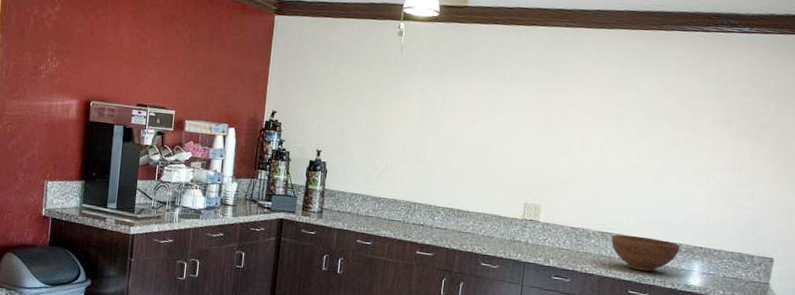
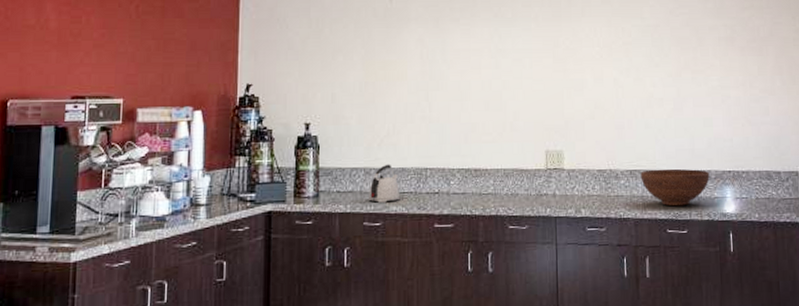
kettle: none [363,194,390,226] -> present [369,164,401,203]

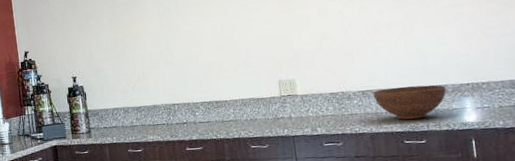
kettle: present [369,164,401,203] -> none [129,103,156,134]

